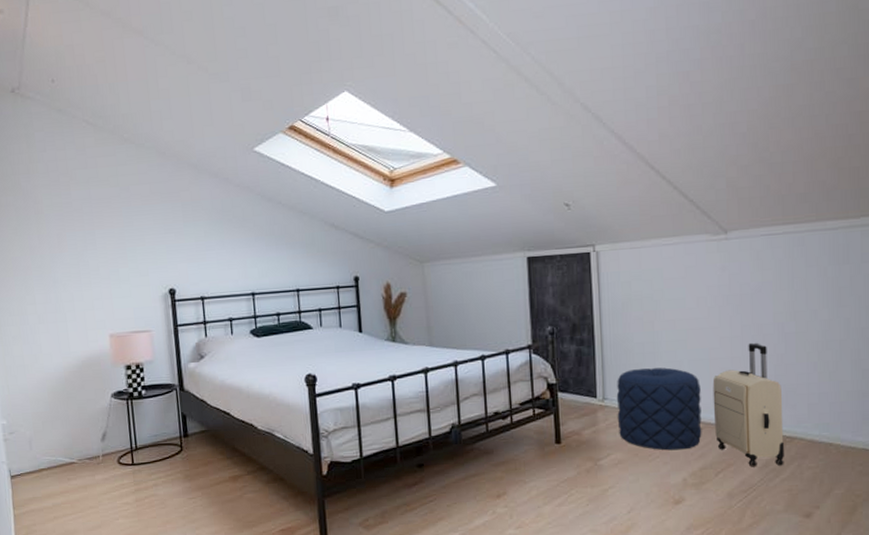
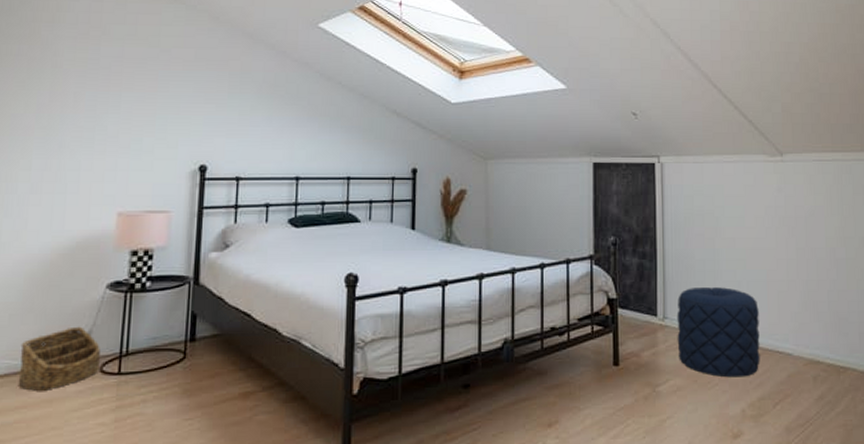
basket: none [55,428,118,480] -> present [17,326,101,391]
suitcase: present [712,342,784,467] -> none [770,266,839,399]

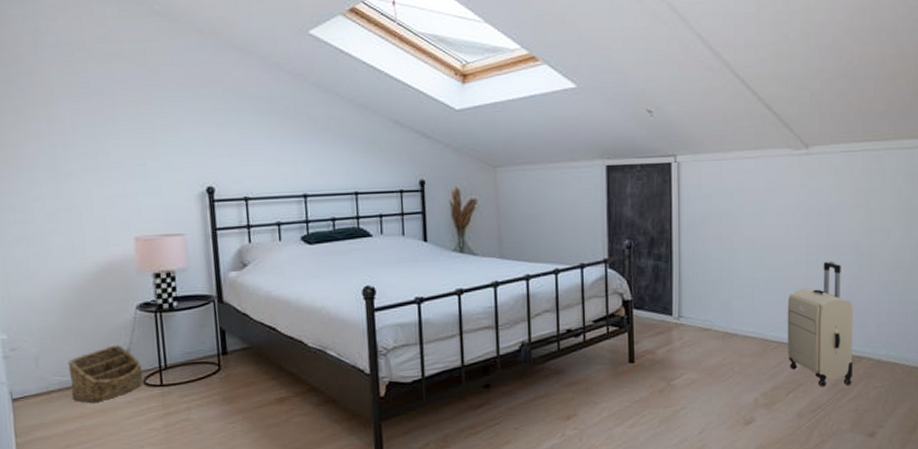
pouf: present [677,287,760,378] -> none [692,285,776,370]
suitcase: none [770,266,839,399] -> present [787,261,854,387]

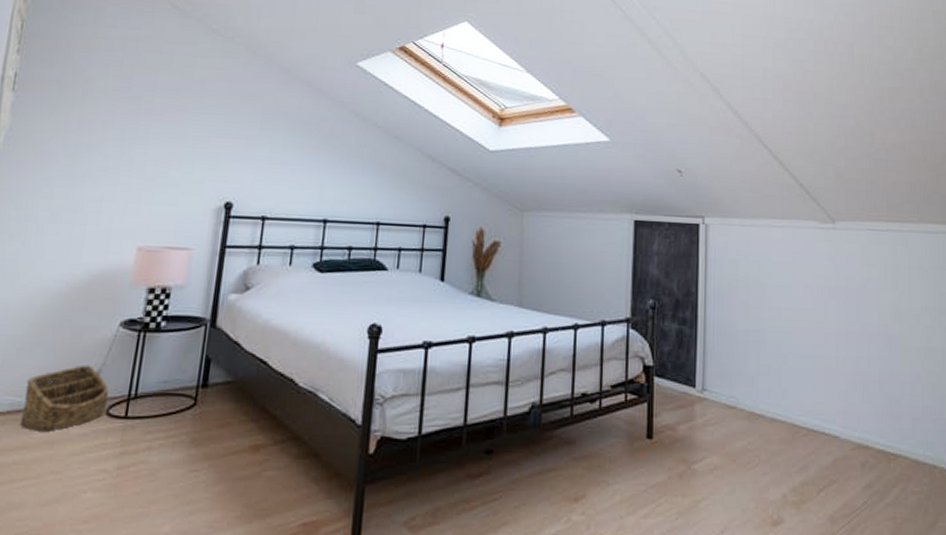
suitcase: present [787,261,854,387] -> none [817,342,888,488]

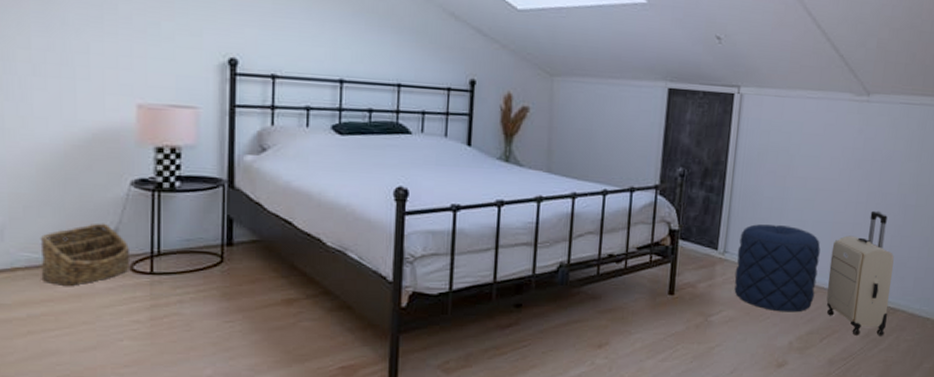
pouf: none [716,359,805,459] -> present [734,224,821,312]
suitcase: none [817,342,888,488] -> present [826,210,894,336]

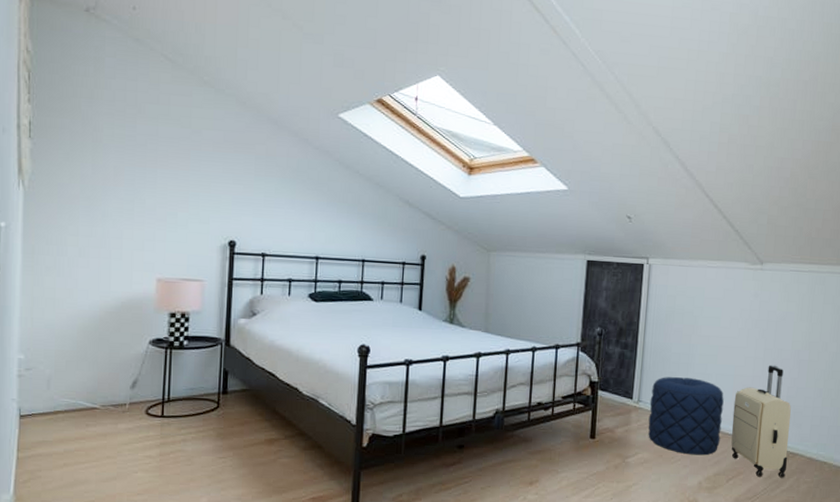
basket: present [40,223,131,286] -> none [76,374,147,426]

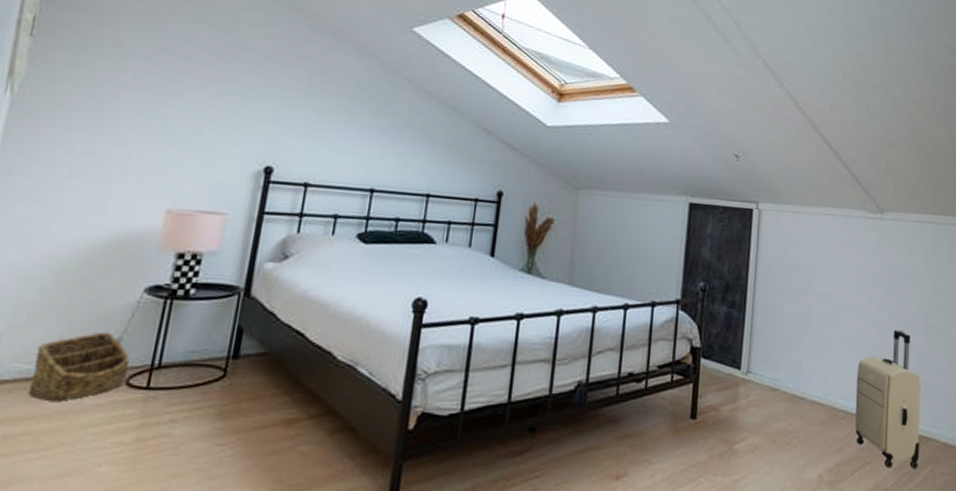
basket: none [76,374,147,426] -> present [28,331,130,401]
pouf: present [648,377,724,455] -> none [759,342,846,441]

